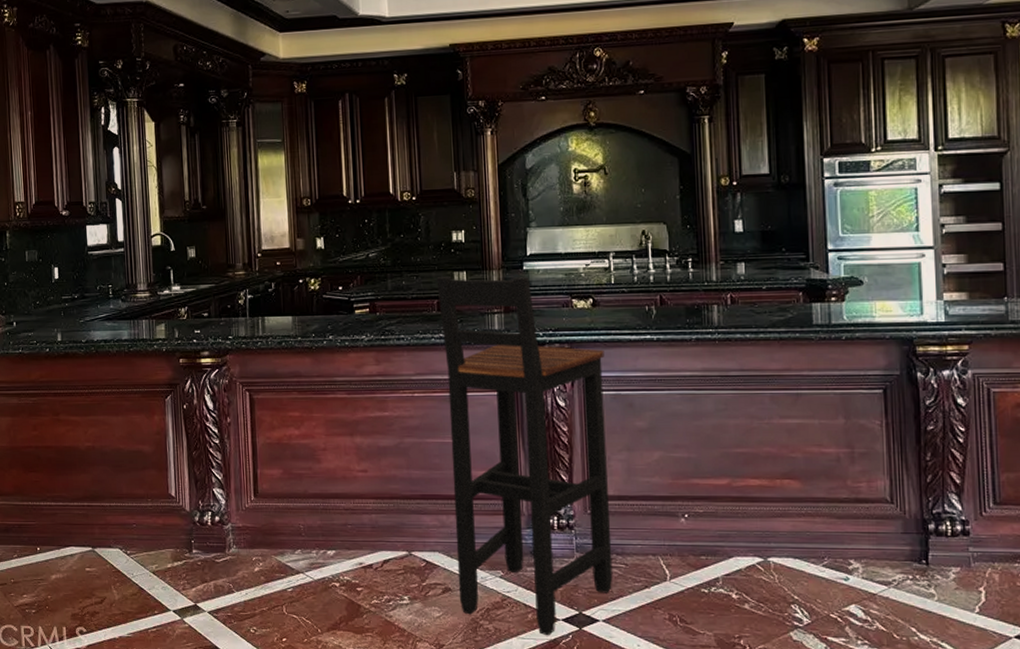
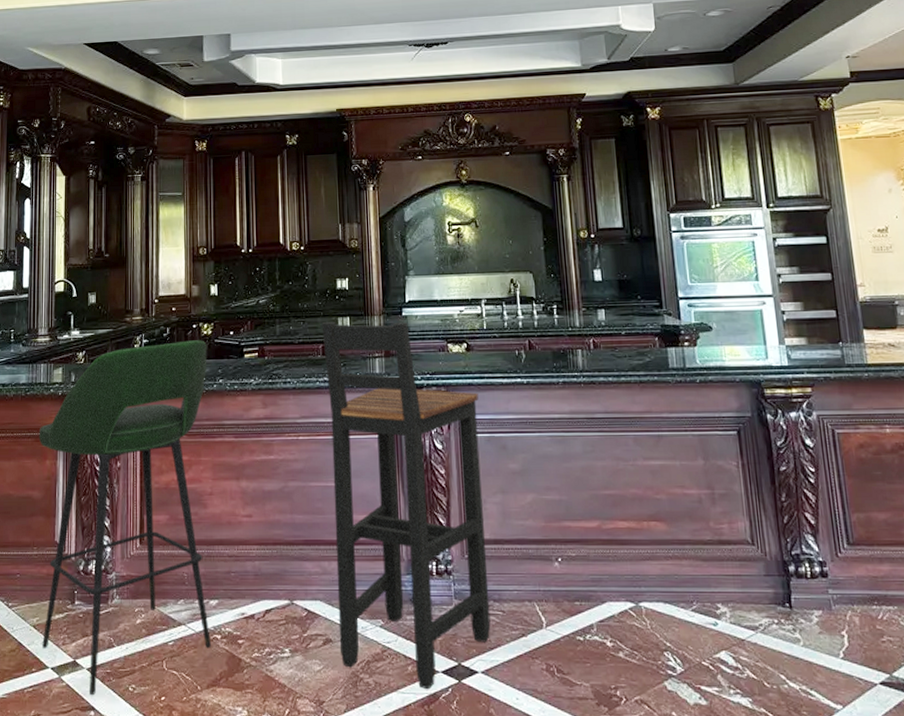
bar stool: none [145,295,330,635] -> present [38,340,211,695]

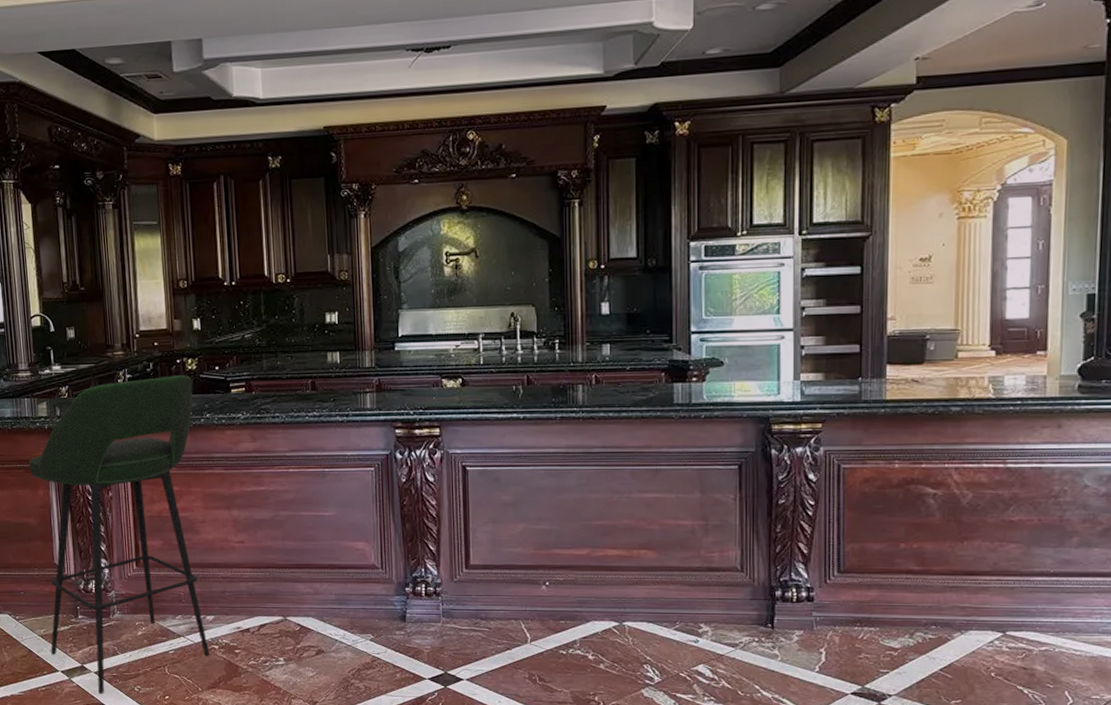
bar stool: present [322,321,491,690] -> none [310,356,477,694]

